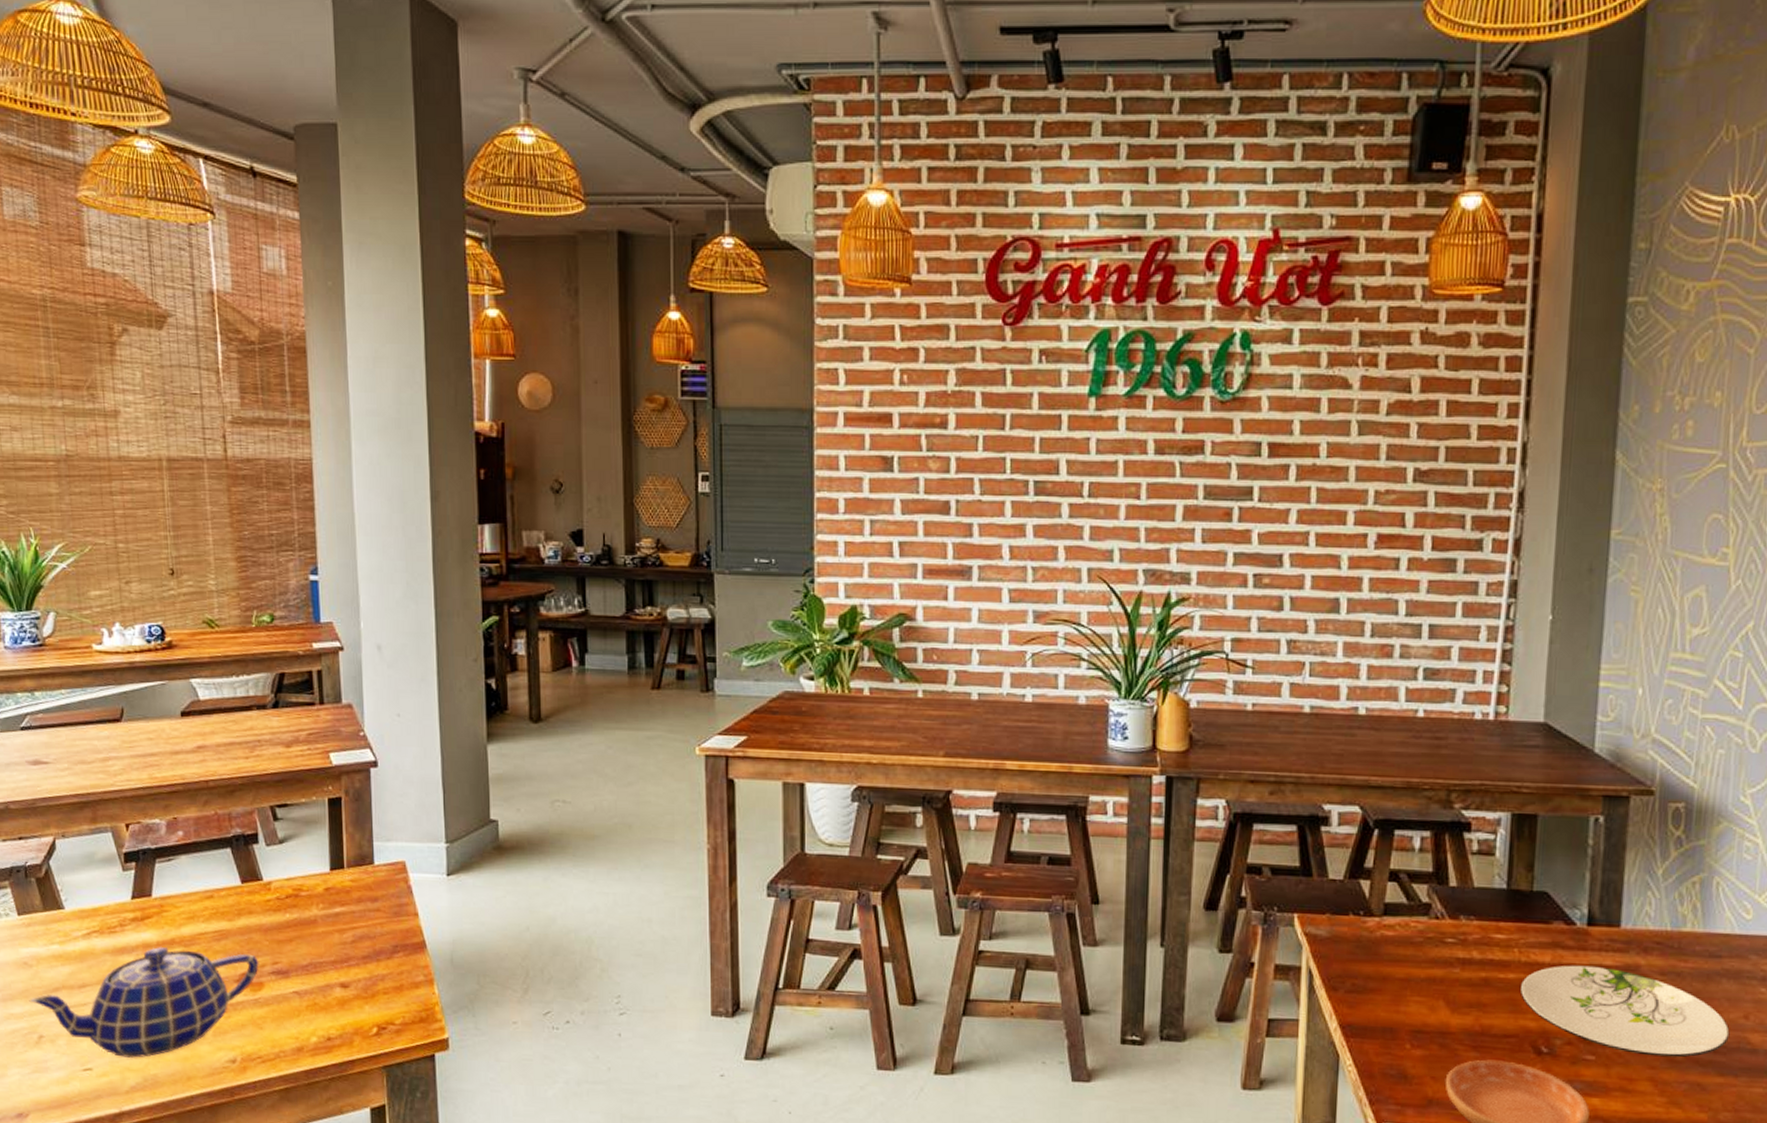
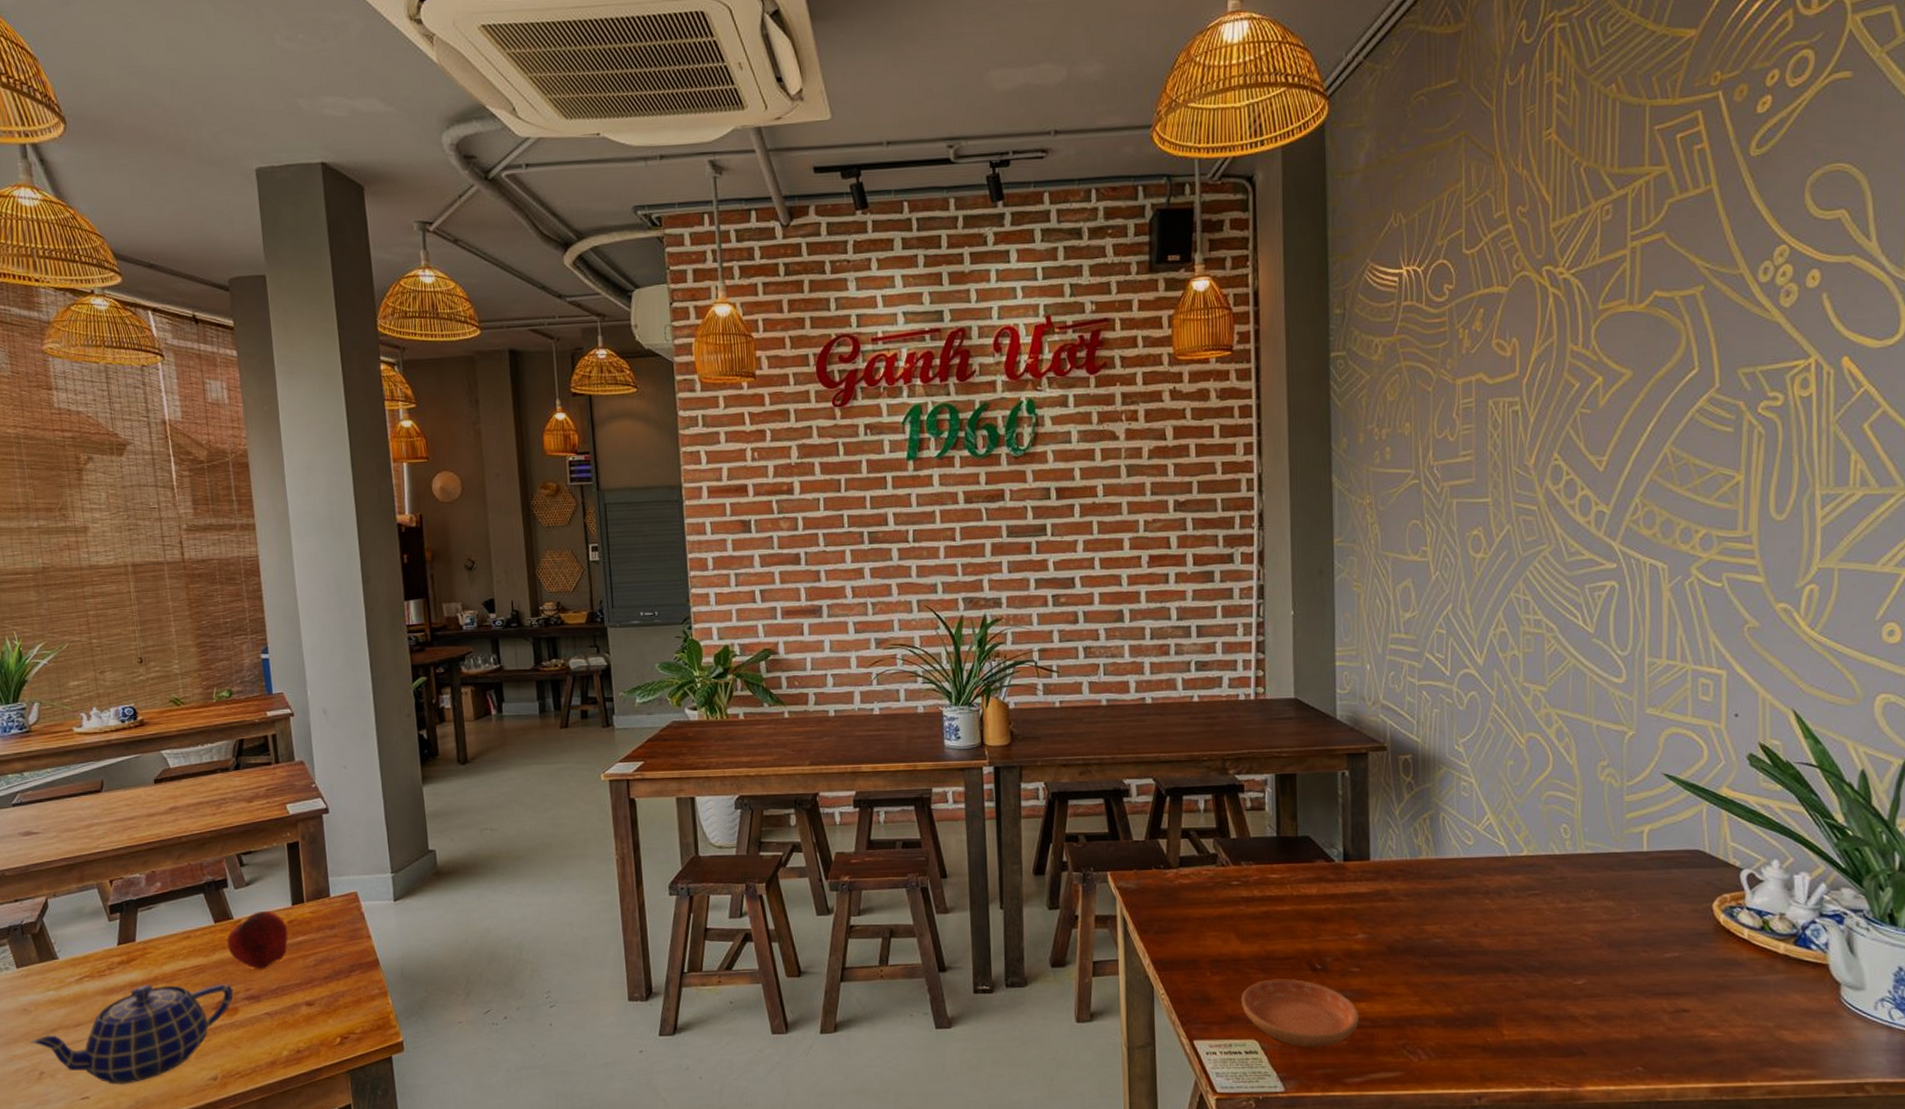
apple: none [254,873,325,941] -> present [227,910,289,970]
plate: present [1519,965,1730,1058] -> none [1294,894,1464,964]

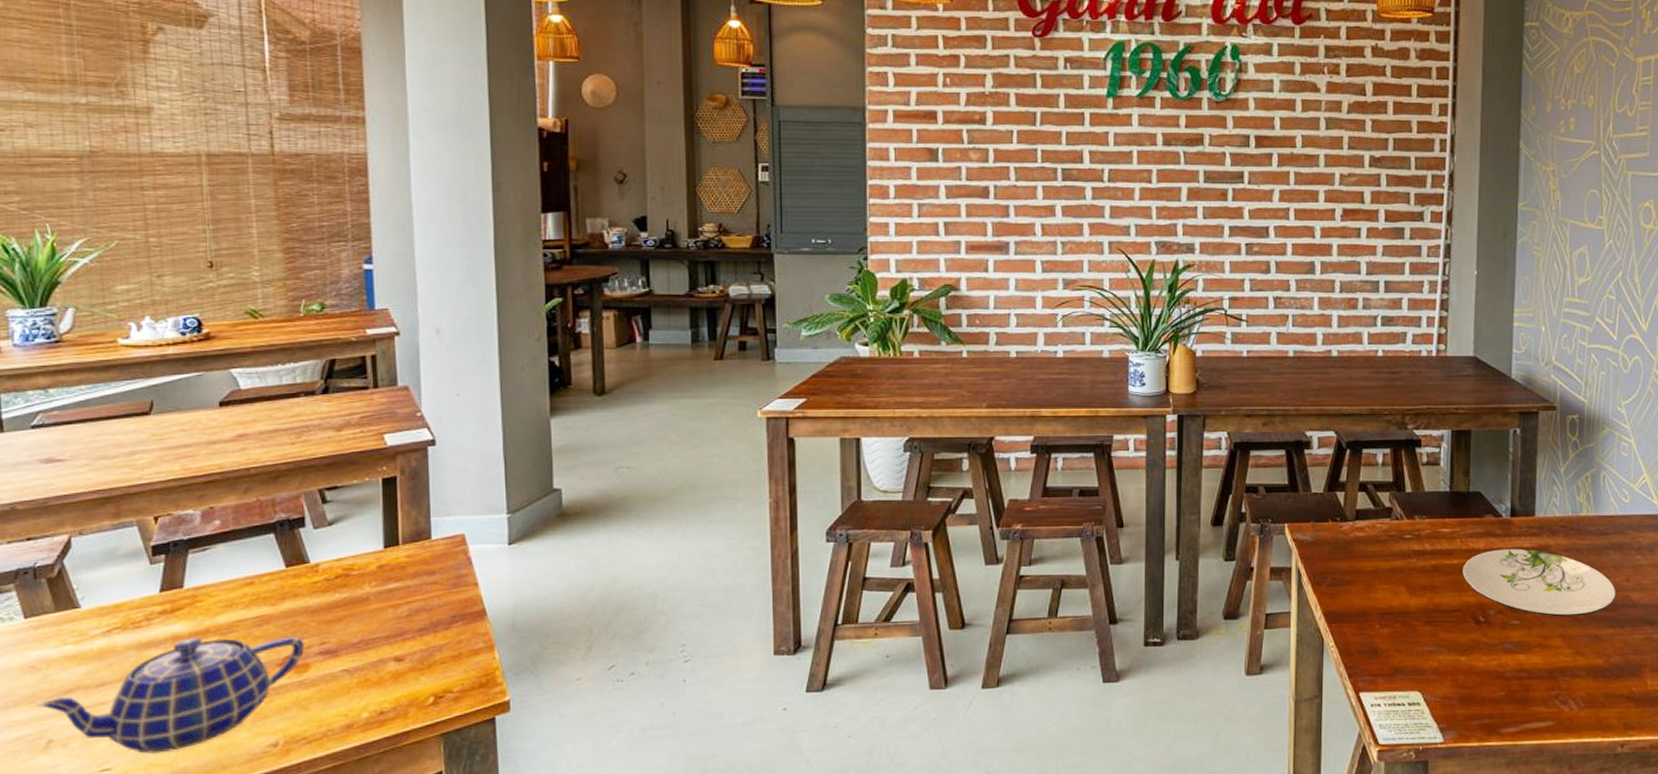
apple: present [227,910,289,970] -> none [300,553,378,620]
saucer: present [1241,978,1359,1048] -> none [1407,631,1517,700]
plate: none [1294,894,1464,964] -> present [1461,549,1617,617]

